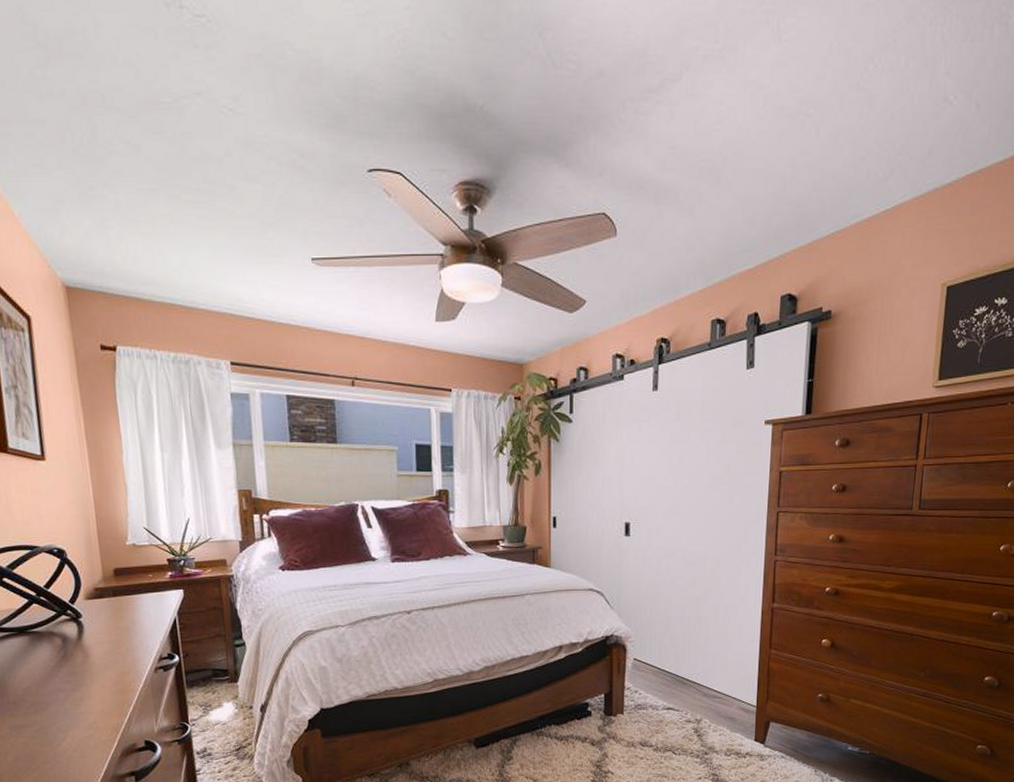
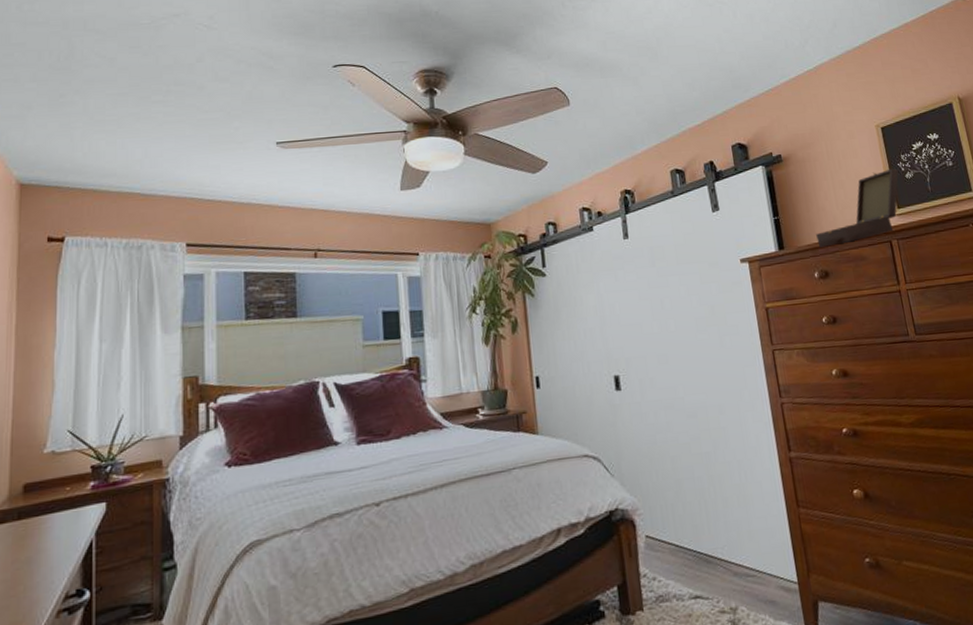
jewelry box: none [846,335,951,415] -> present [816,168,899,247]

